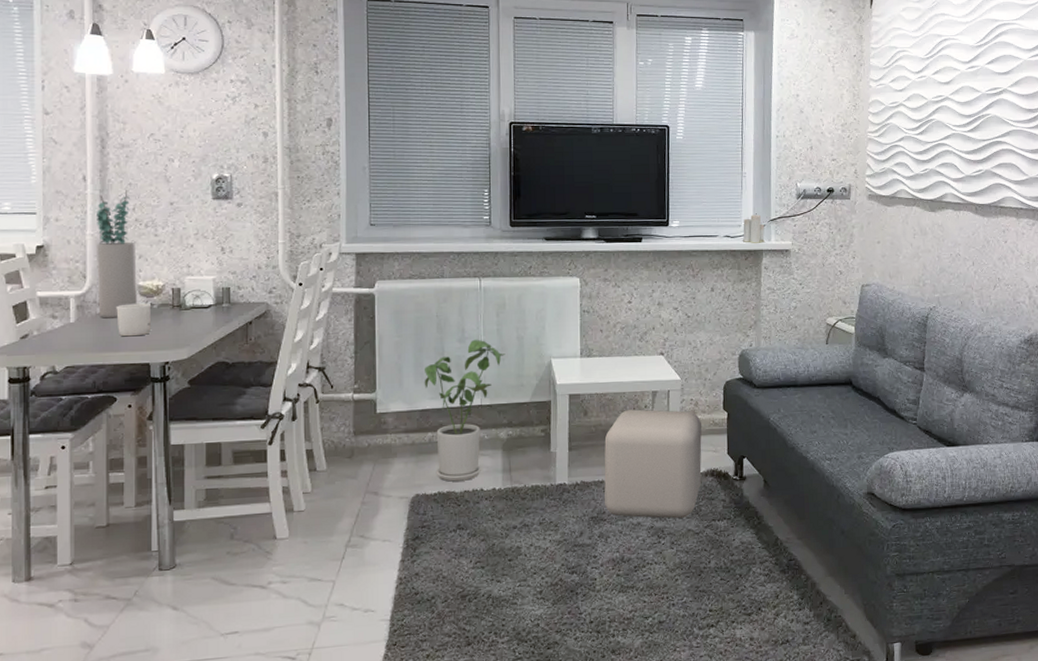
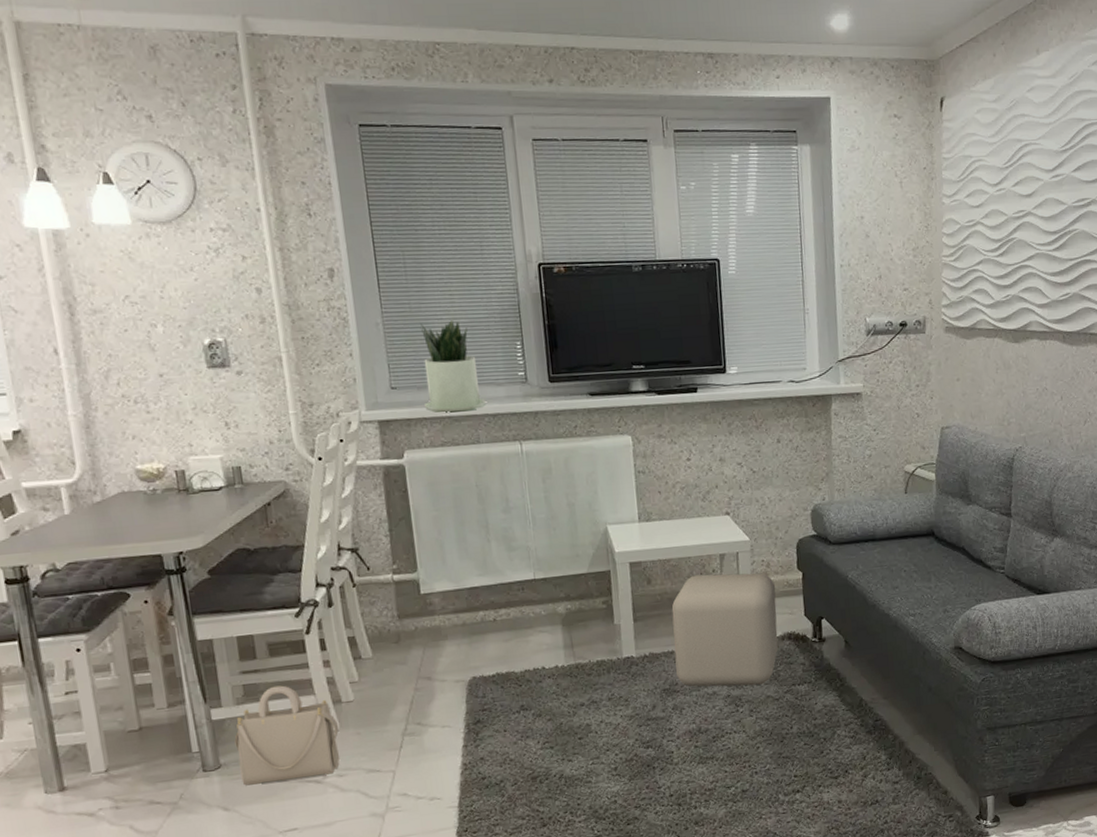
vase: present [97,190,137,319] -> none [76,362,138,508]
mug: present [116,303,152,337] -> none [114,488,158,527]
handbag: none [191,492,288,587] -> present [234,685,340,786]
planter: none [397,168,452,249] -> present [421,320,486,413]
house plant: present [424,339,506,482] -> none [469,508,557,662]
candle: present [742,214,765,244] -> none [808,355,833,389]

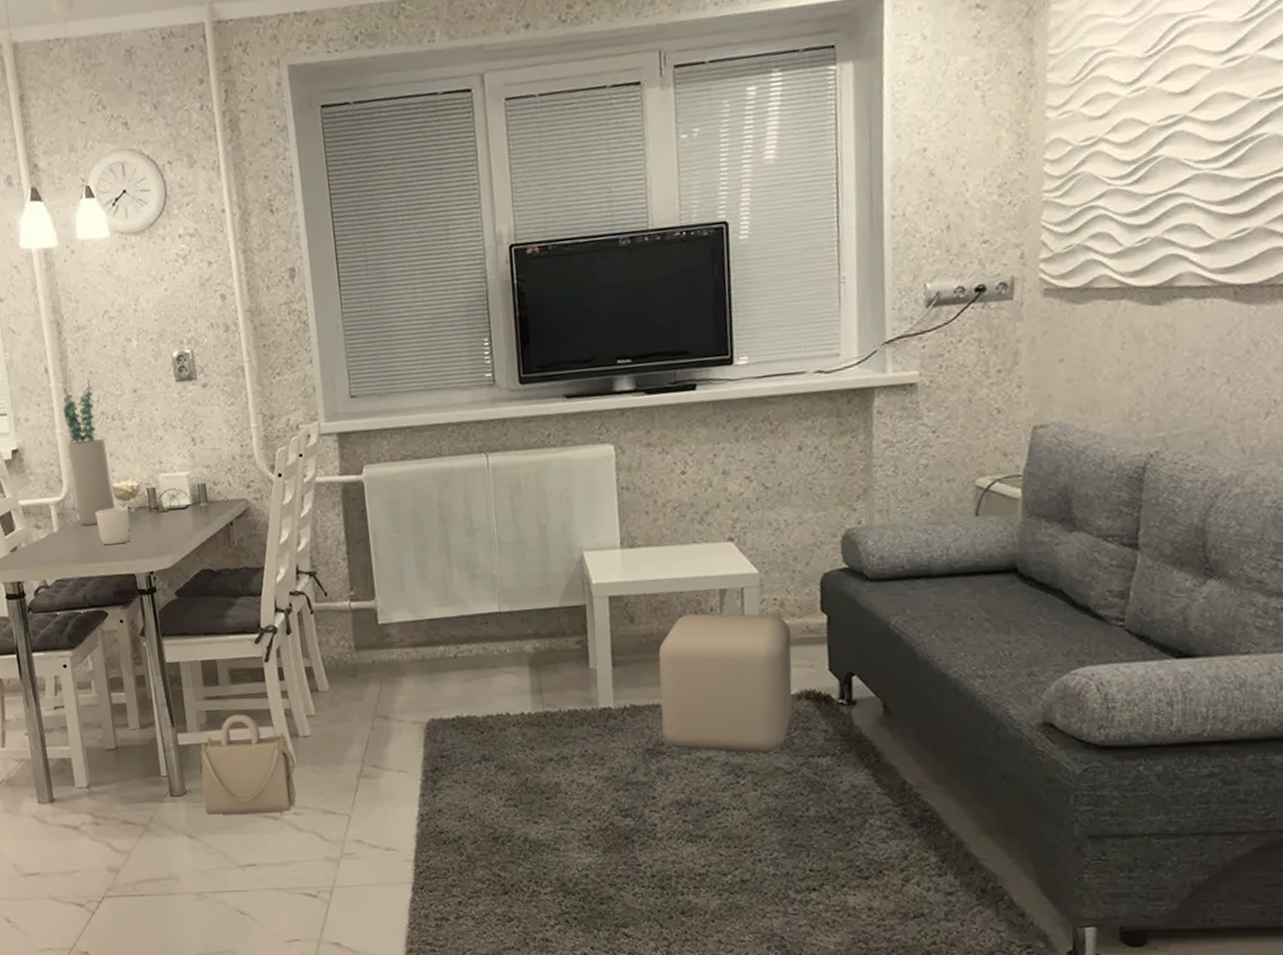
vase: none [76,362,138,508] -> present [63,379,115,526]
mug: none [114,488,158,527] -> present [95,506,132,546]
planter: present [421,320,486,413] -> none [382,317,449,423]

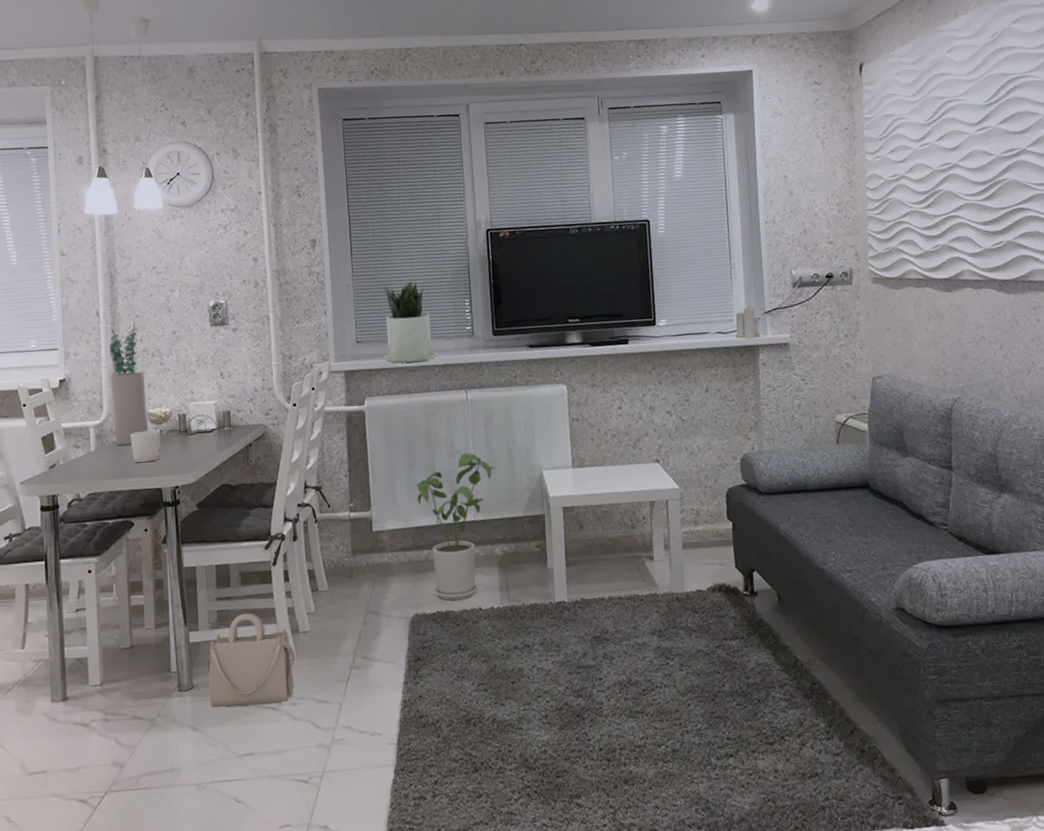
planter: none [382,317,449,423] -> present [383,281,437,364]
house plant: none [429,531,525,705] -> present [417,453,496,601]
cube: present [658,613,793,753] -> none [602,521,709,638]
candle: none [842,336,877,380] -> present [735,307,761,340]

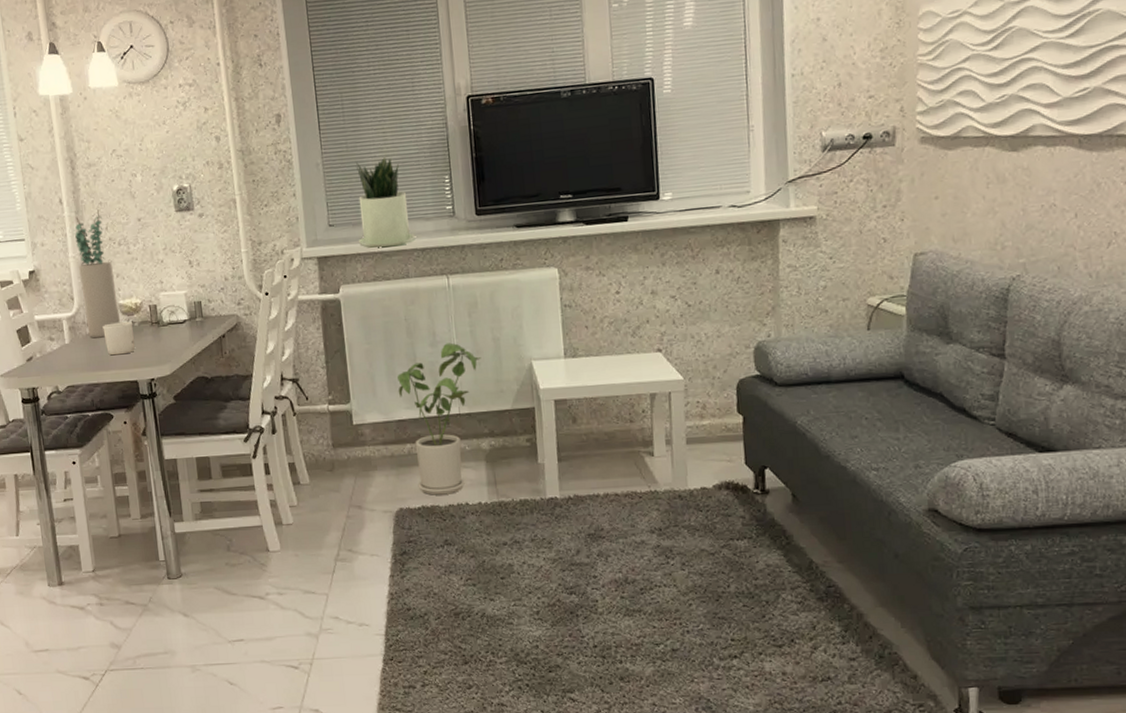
handbag: present [206,613,296,708] -> none [193,505,280,595]
candle: present [735,307,761,340] -> none [752,176,782,213]

